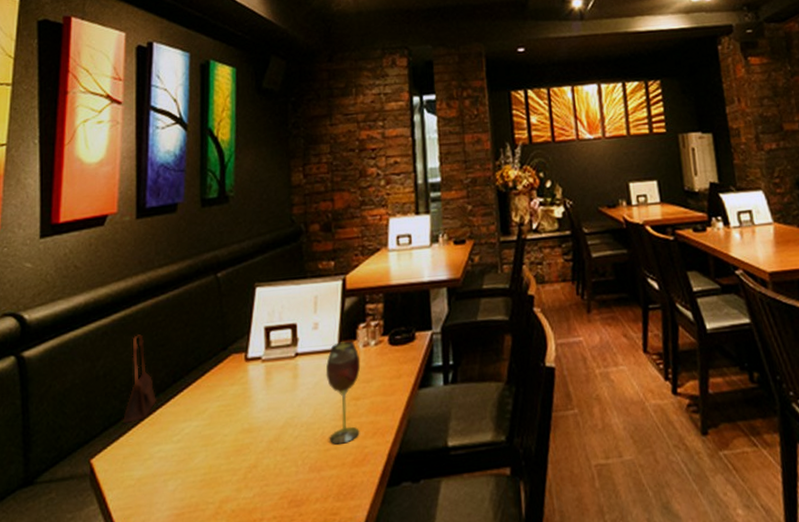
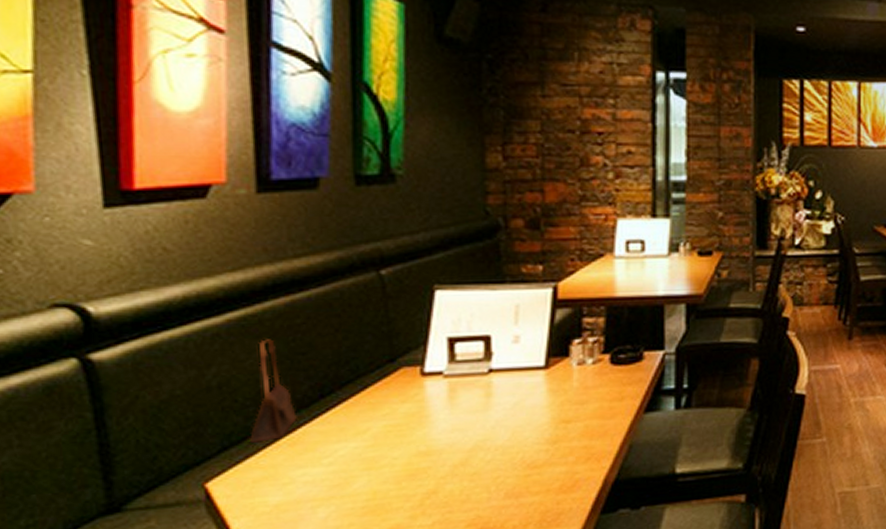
wineglass: present [325,341,361,445] -> none [528,358,574,470]

